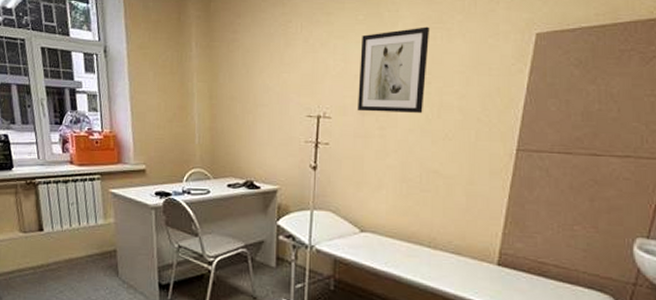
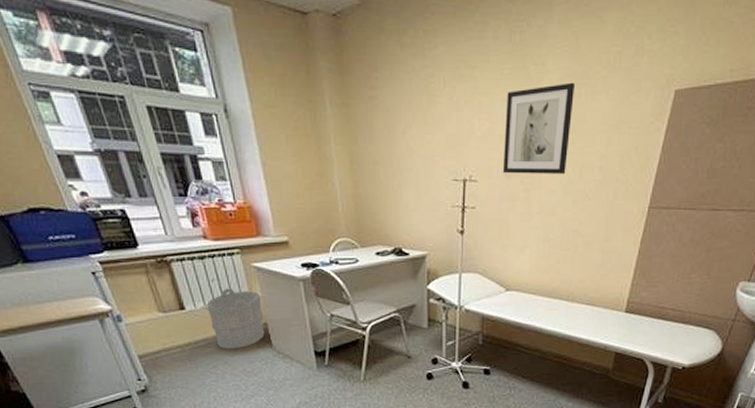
bucket: none [58,212,114,275] -> present [201,288,265,349]

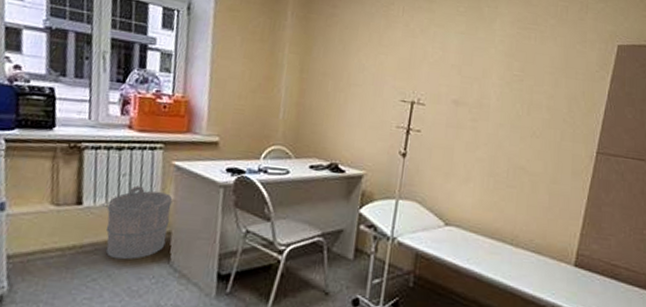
wall art: present [503,82,576,174] -> none [452,26,526,109]

